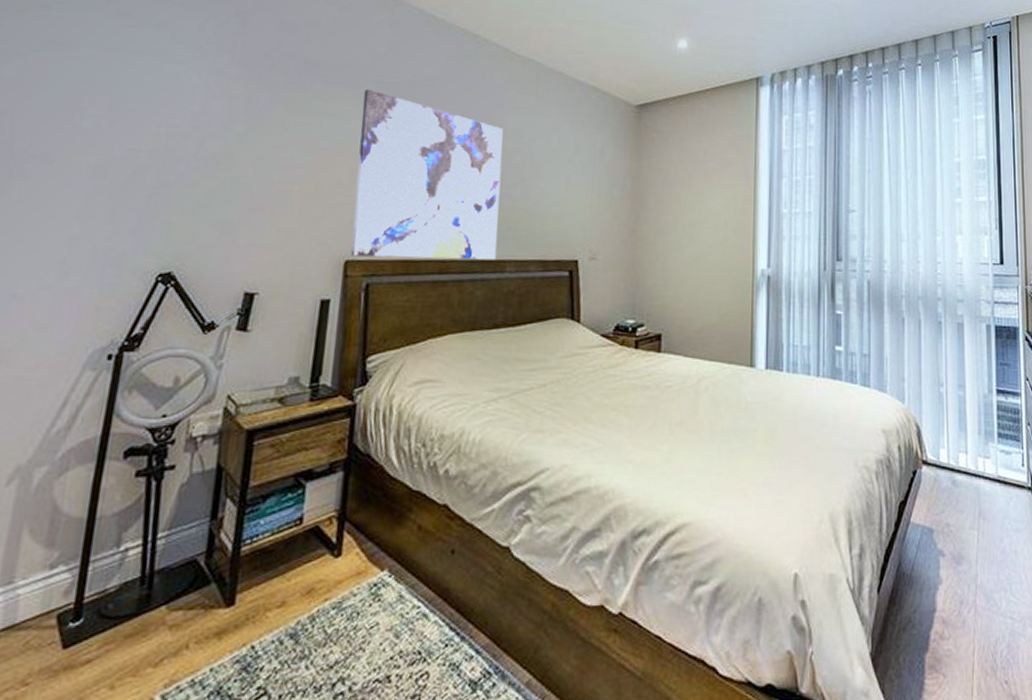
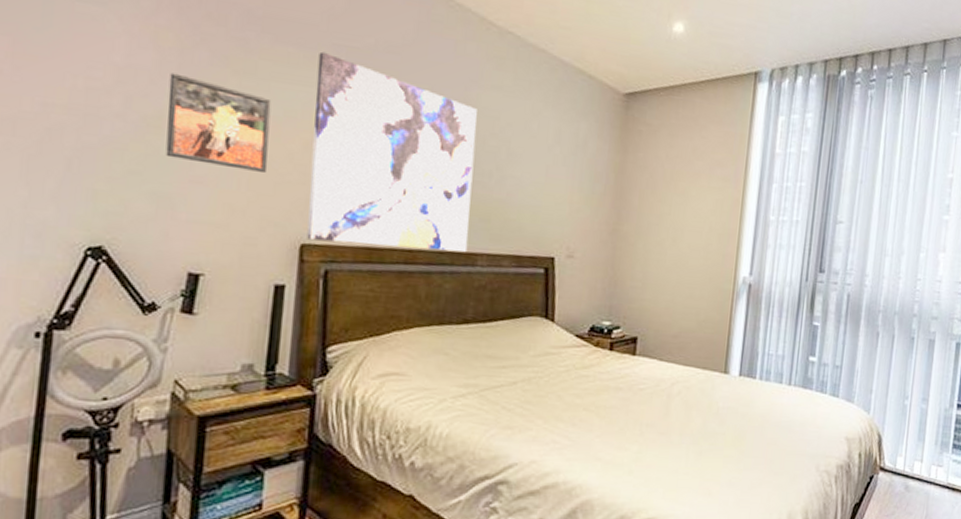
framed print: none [230,116,323,197] -> present [166,72,272,173]

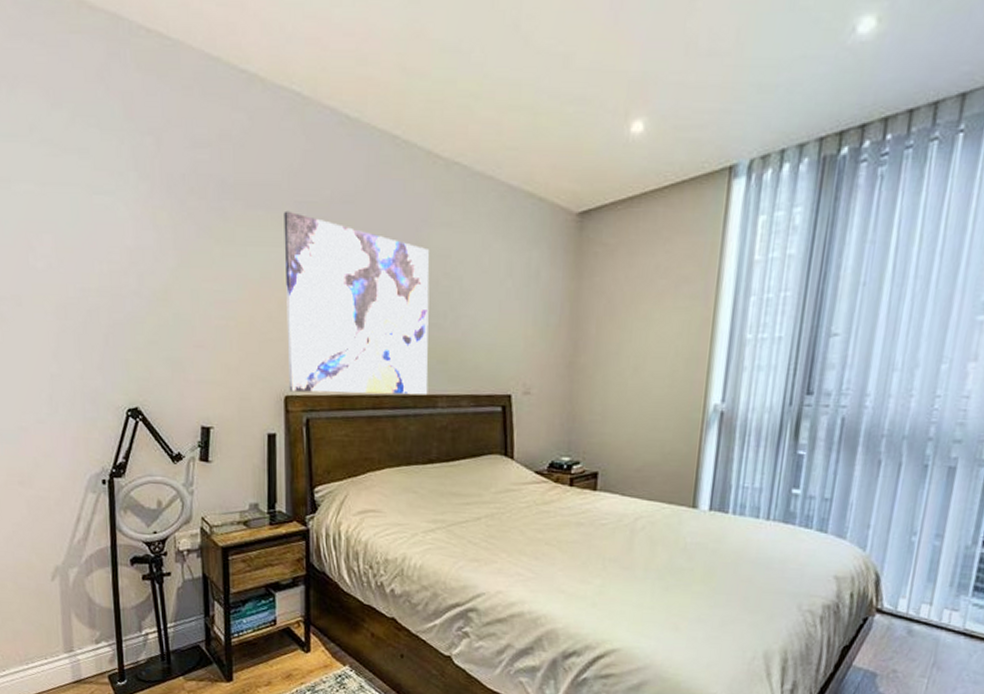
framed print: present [166,72,272,173] -> none [168,249,252,332]

